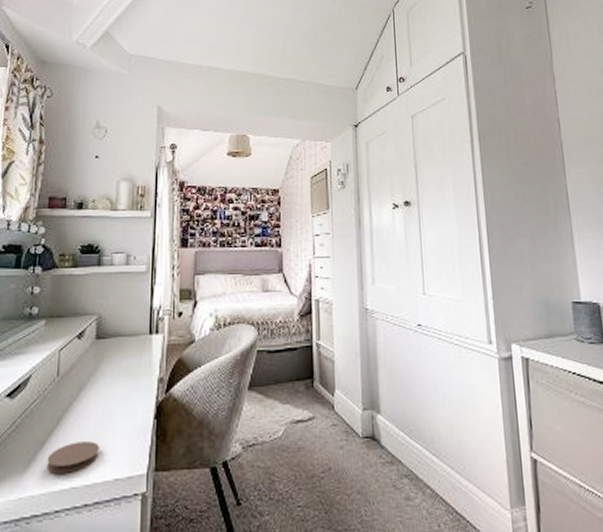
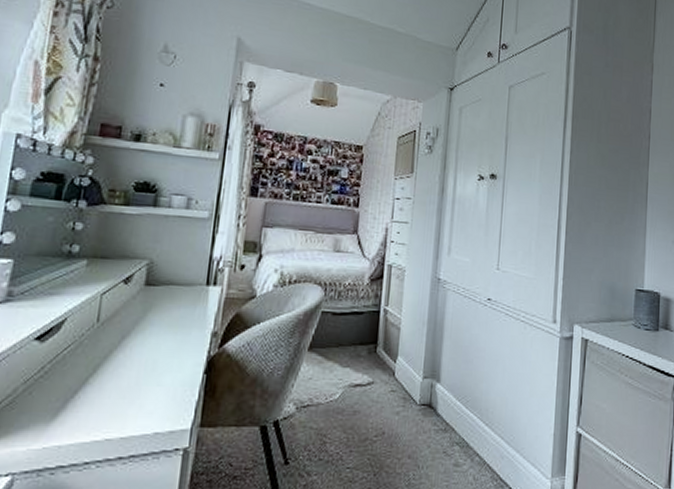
coaster: present [46,441,100,474] -> none [78,392,140,424]

